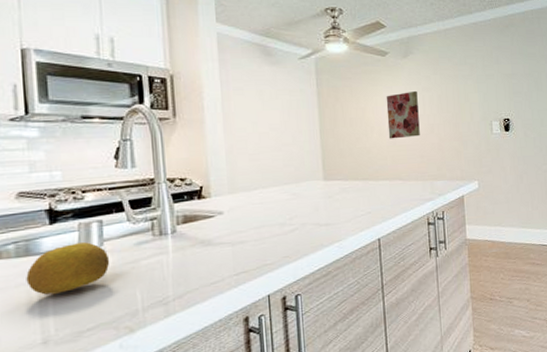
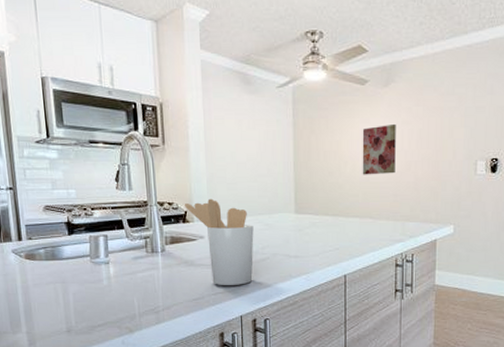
fruit: present [26,242,110,295] -> none [53,253,114,294]
utensil holder: none [199,171,281,264] -> present [184,198,254,285]

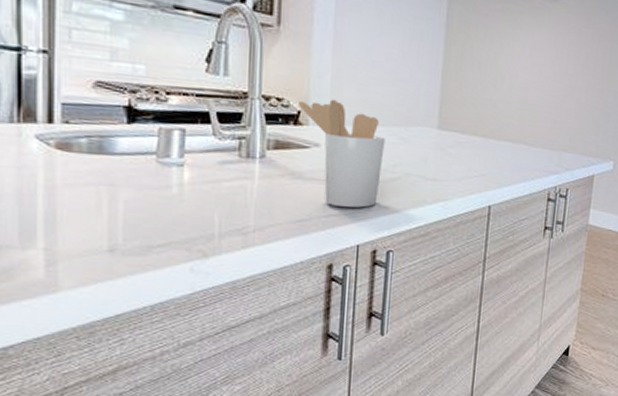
wall art: present [362,123,396,175] -> none [520,42,563,98]

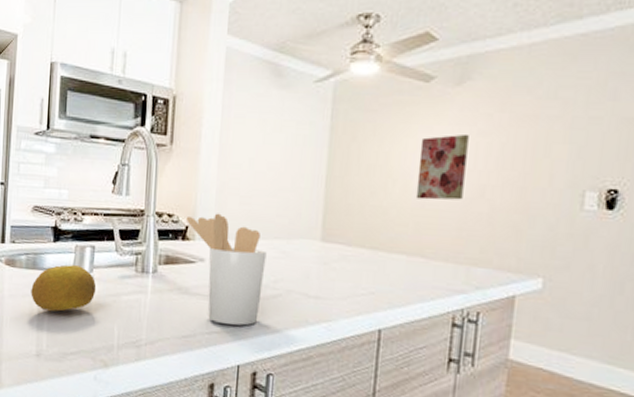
fruit: none [97,149,190,202] -> present [31,264,97,312]
wall art: none [520,42,563,98] -> present [415,133,469,200]

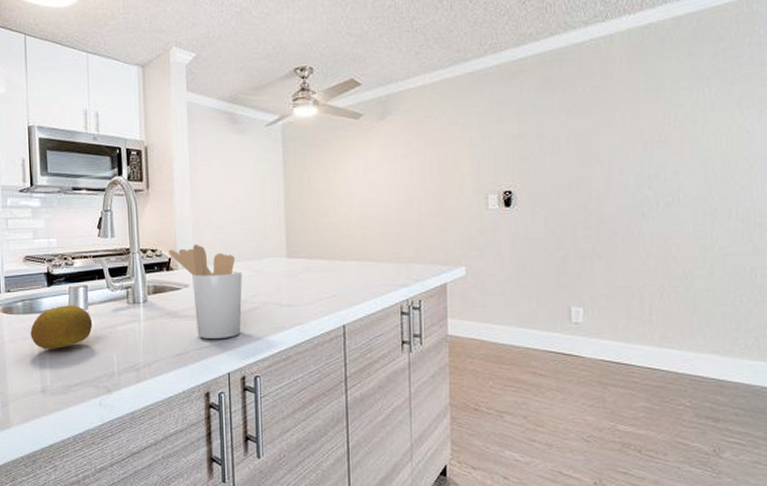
wall art: present [415,133,469,200] -> none [358,157,396,214]

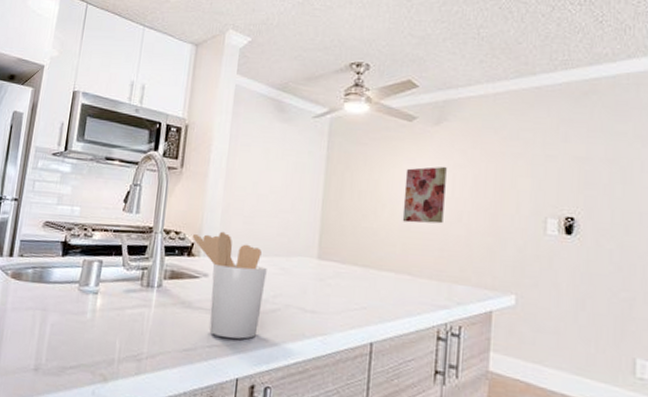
fruit: present [30,305,93,350] -> none [34,278,102,325]
wall art: none [358,157,396,214] -> present [402,166,447,224]

